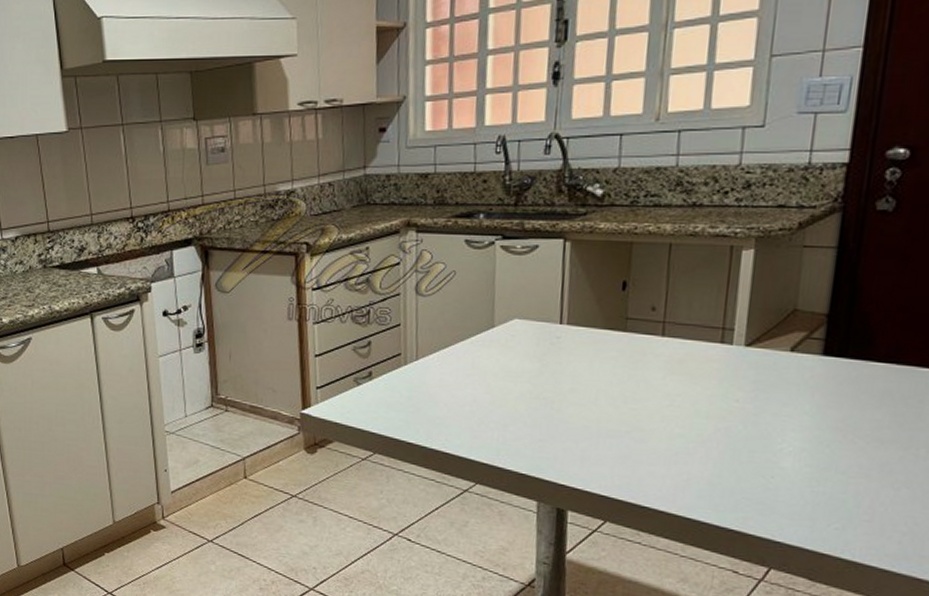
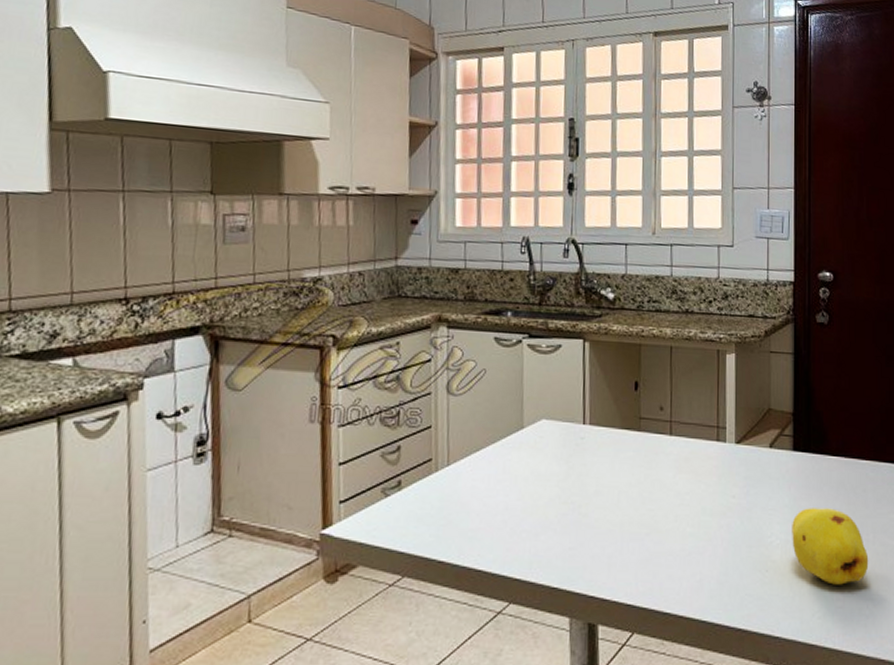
fruit: none [809,416,916,499] -> present [792,508,869,585]

